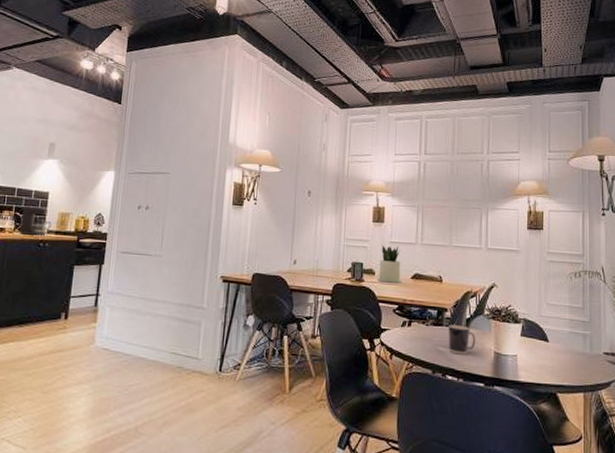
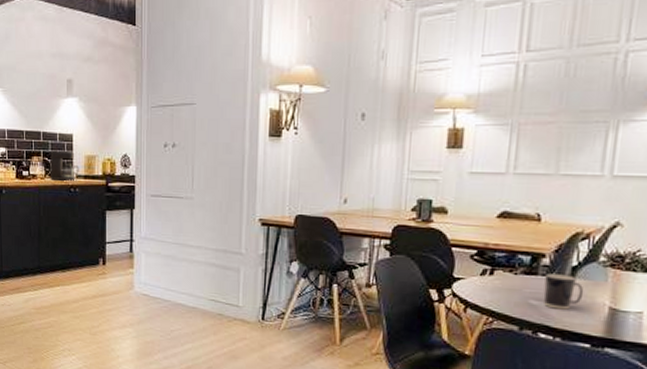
planter: present [376,245,402,284] -> none [449,176,484,225]

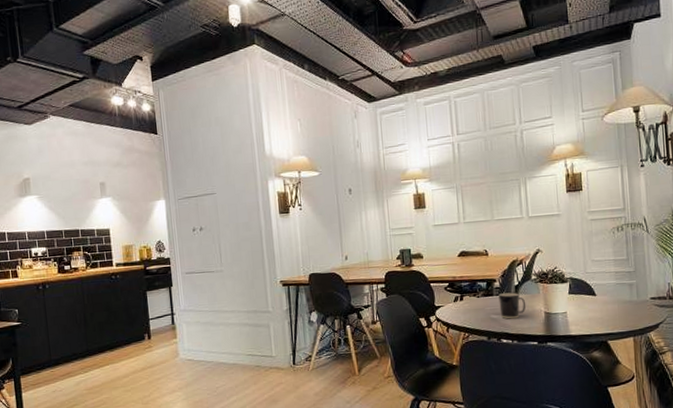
coffee maker: present [50,150,79,182] -> none [89,243,118,271]

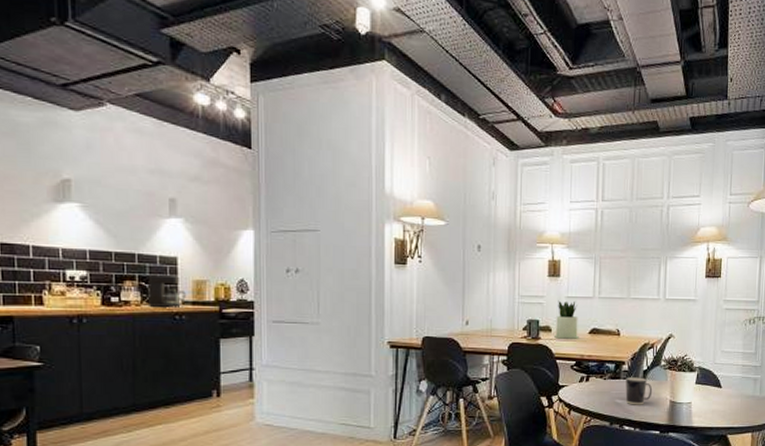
coffee maker: none [89,243,118,271] -> present [148,274,186,309]
planter: none [425,228,449,264] -> present [553,300,579,340]

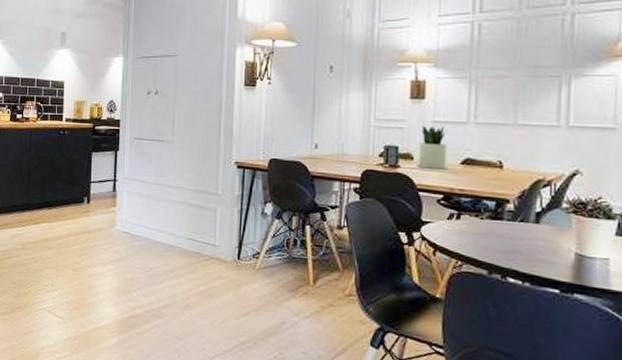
coffee maker: present [148,274,186,309] -> none [42,95,69,125]
mug: present [625,377,653,405] -> none [510,219,550,255]

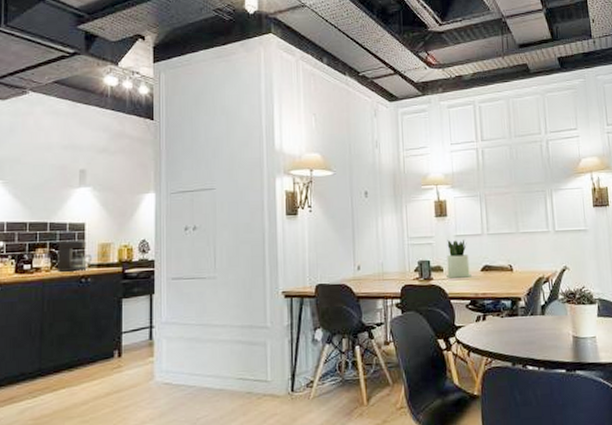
coffee maker: none [42,95,69,125] -> present [58,240,92,272]

